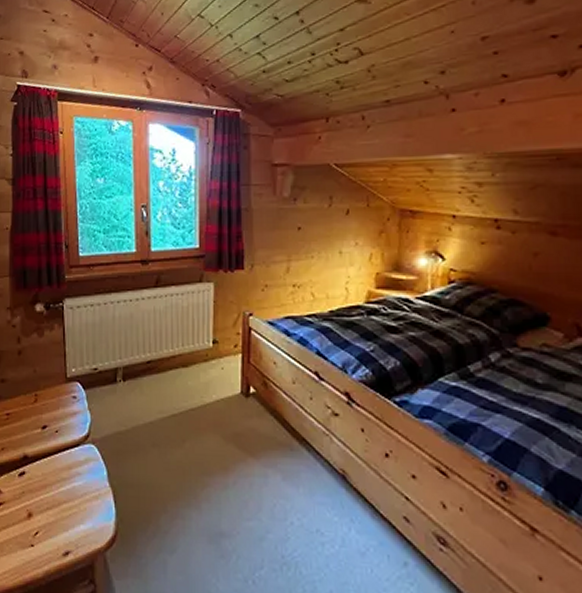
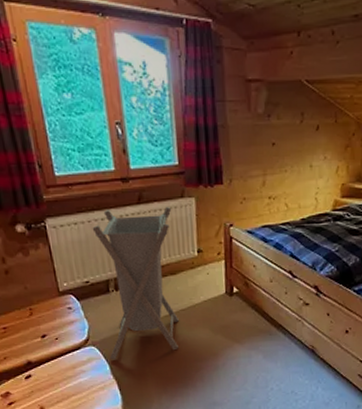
laundry hamper: none [107,290,189,464] -> present [92,206,179,360]

